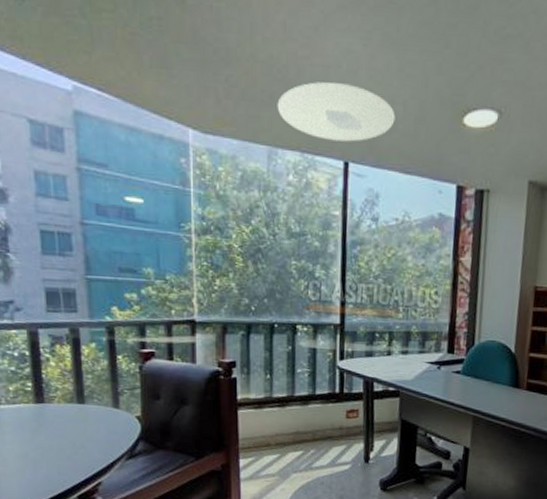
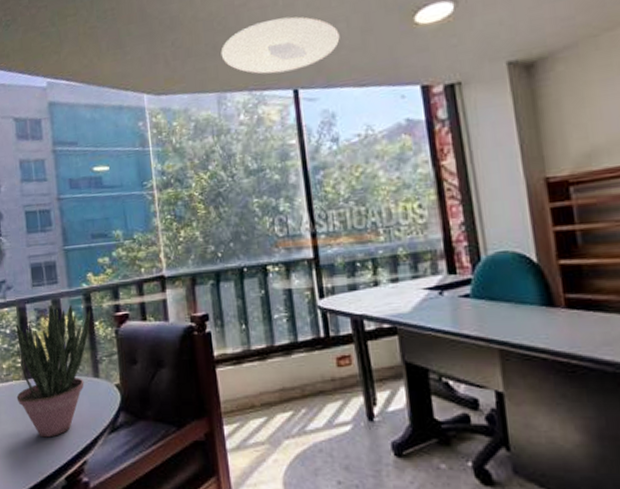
potted plant: none [25,334,113,460] -> present [15,304,91,438]

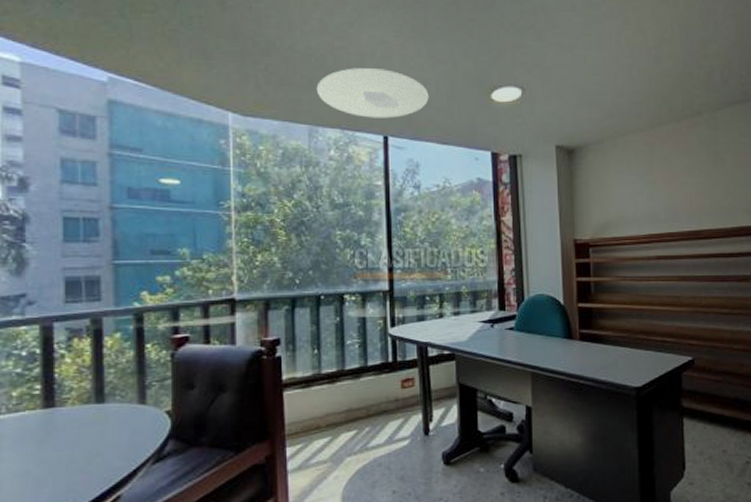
potted plant: present [15,304,91,438] -> none [29,325,142,474]

